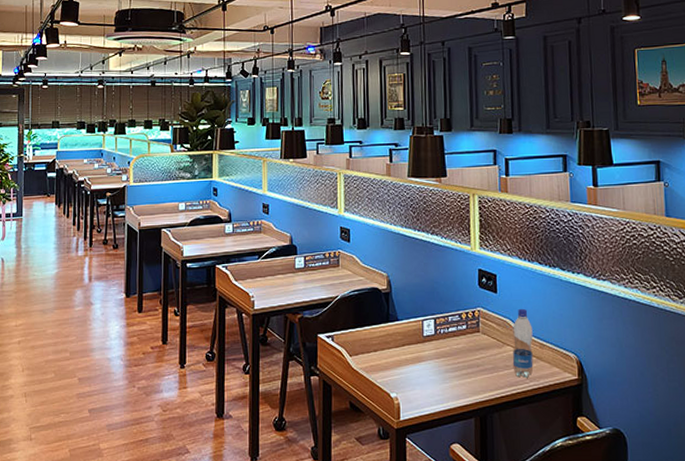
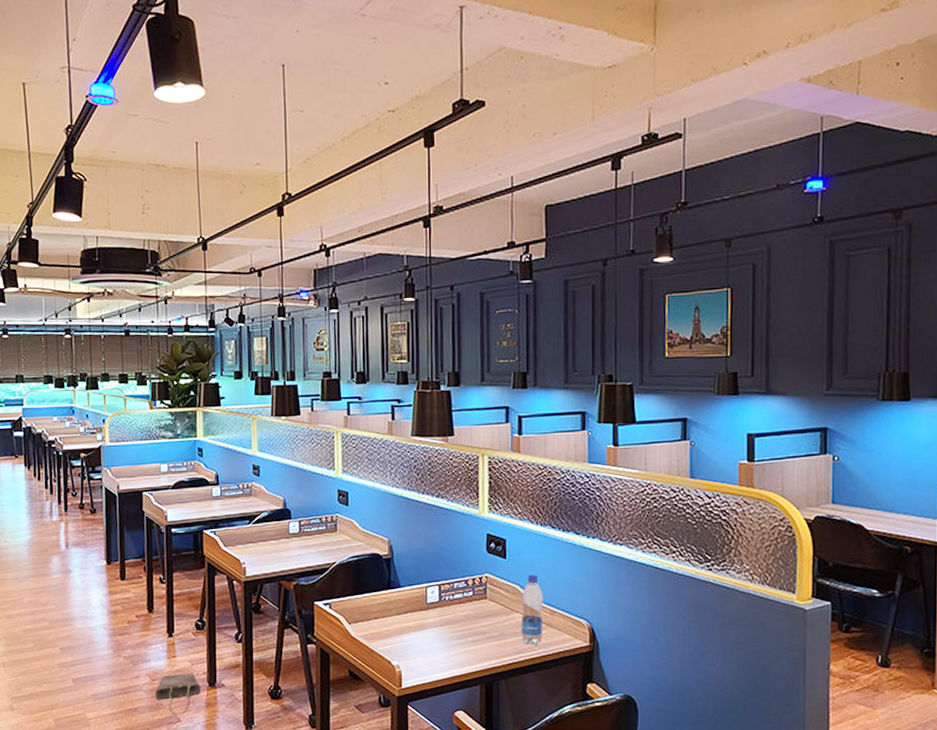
tote bag: none [166,404,209,446] -> present [155,673,201,715]

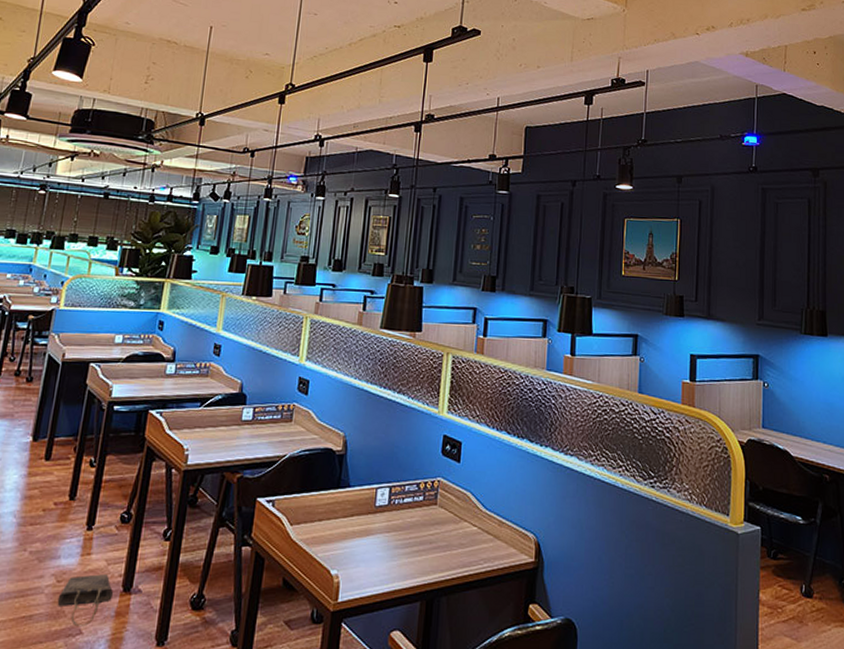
bottle: present [521,574,543,645] -> none [467,481,493,558]

